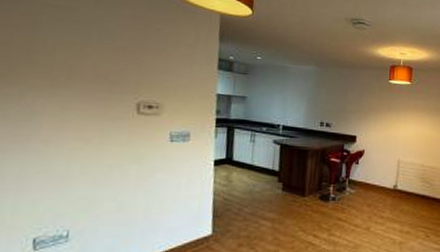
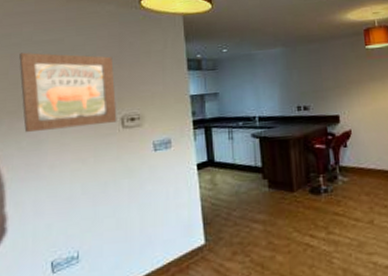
wall art: none [13,11,135,107] -> present [19,52,117,133]

